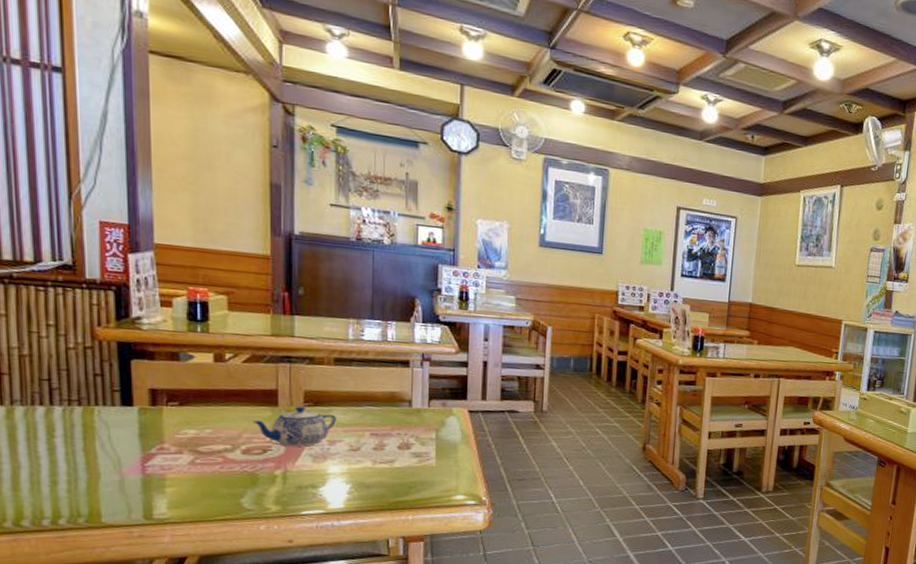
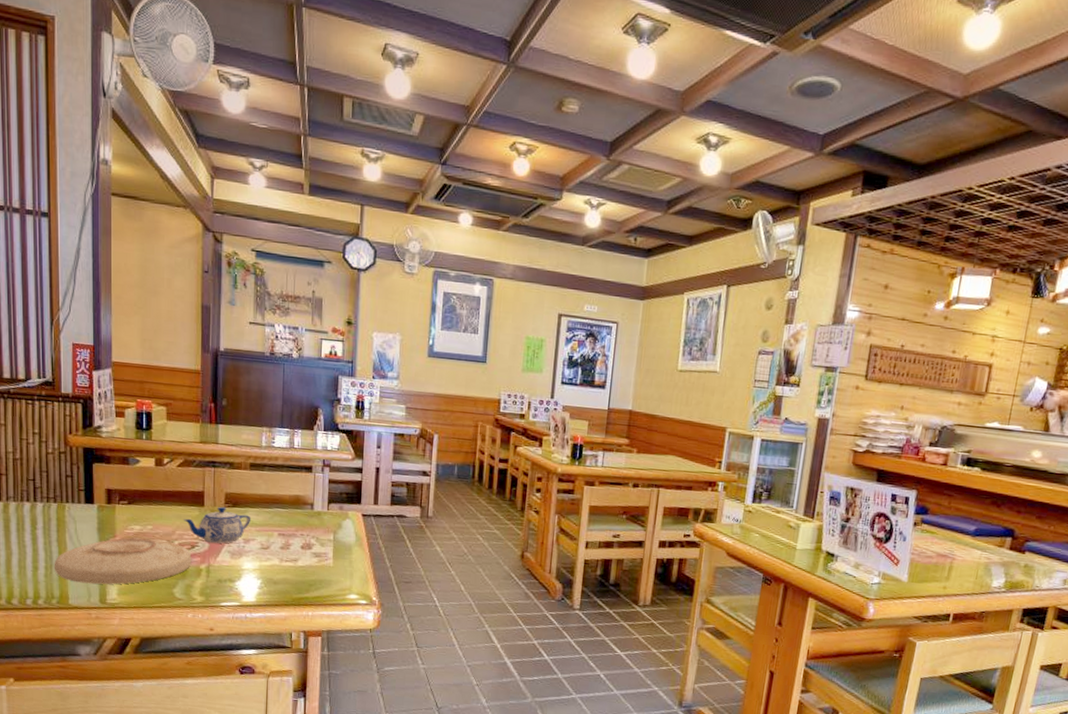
plate: none [80,443,264,498] -> present [54,537,192,585]

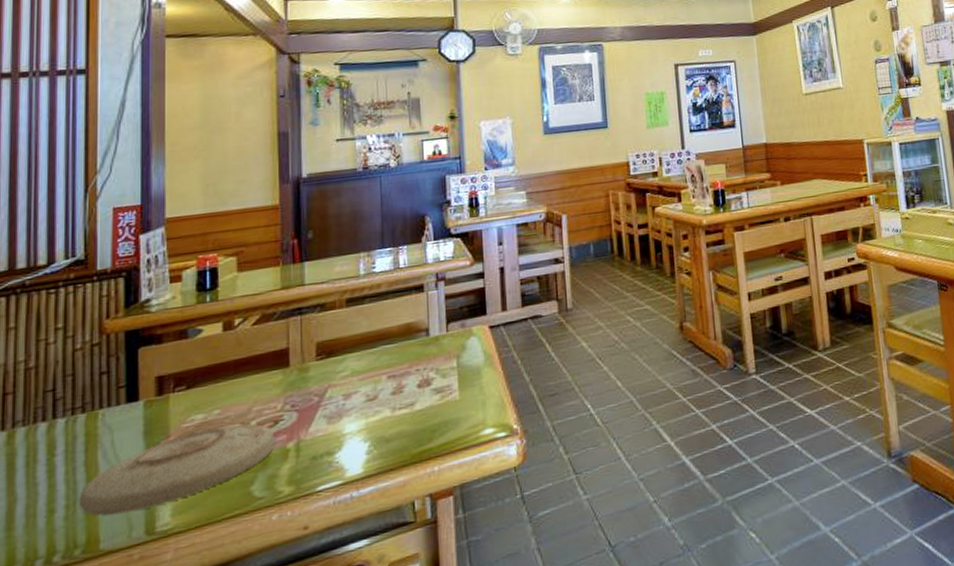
teapot: present [184,506,251,544] -> none [263,360,352,411]

